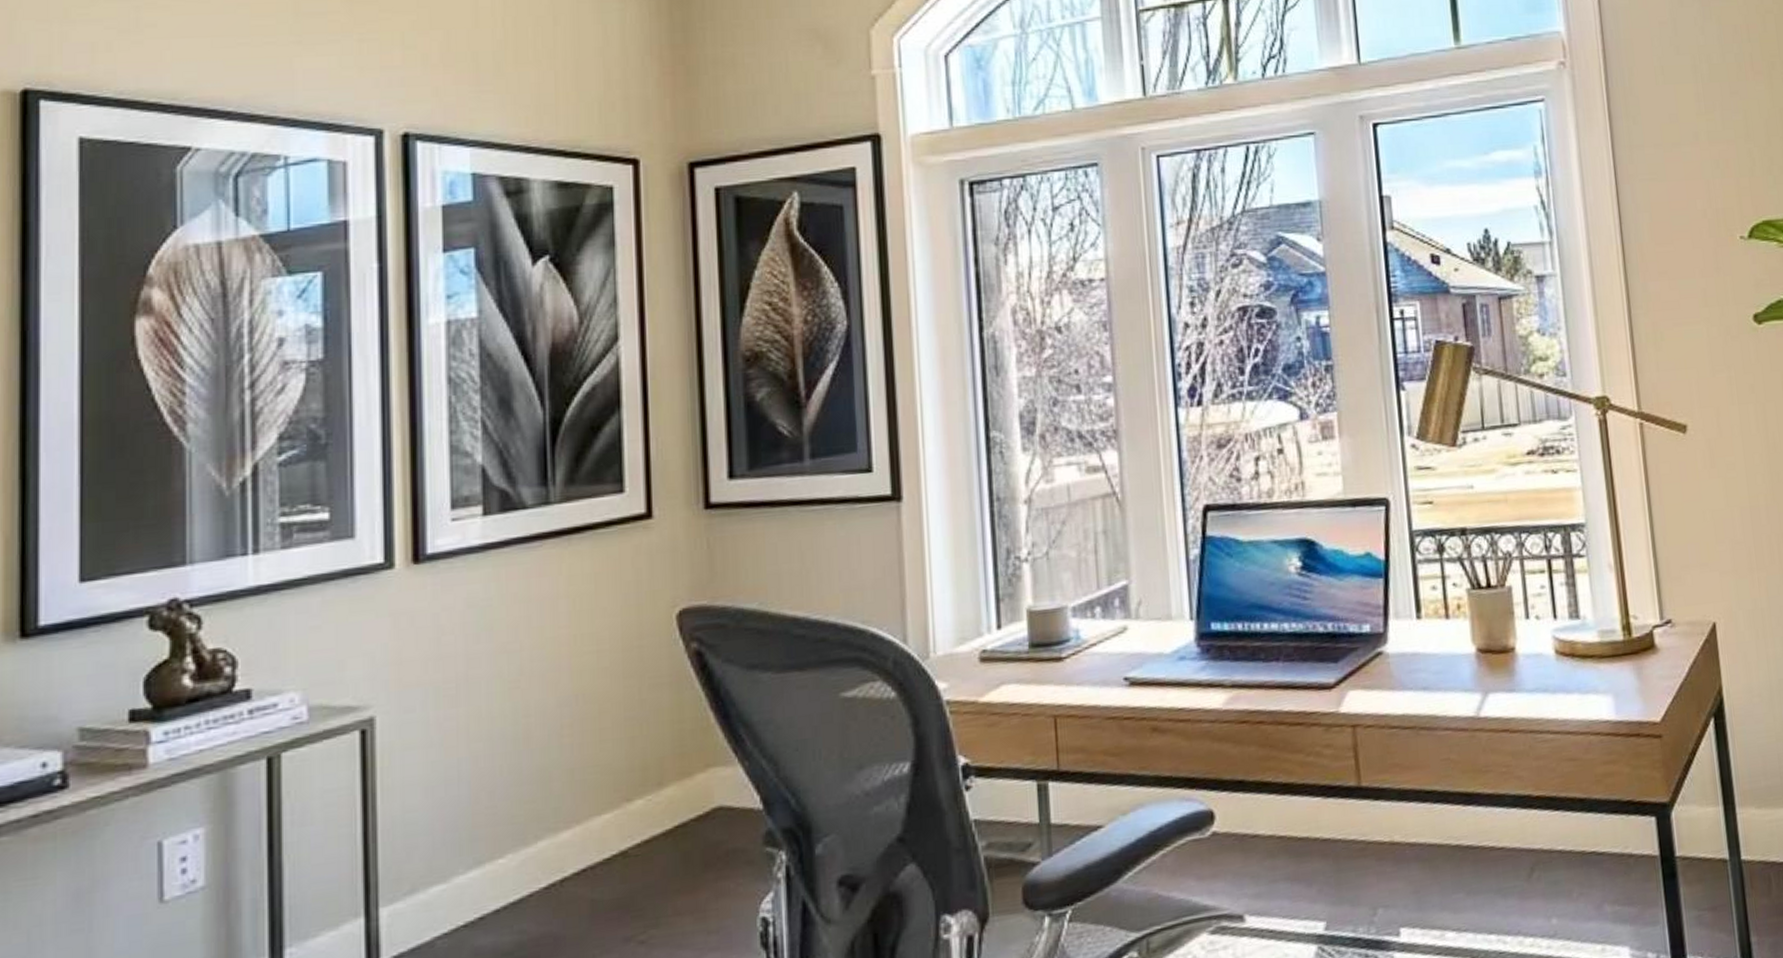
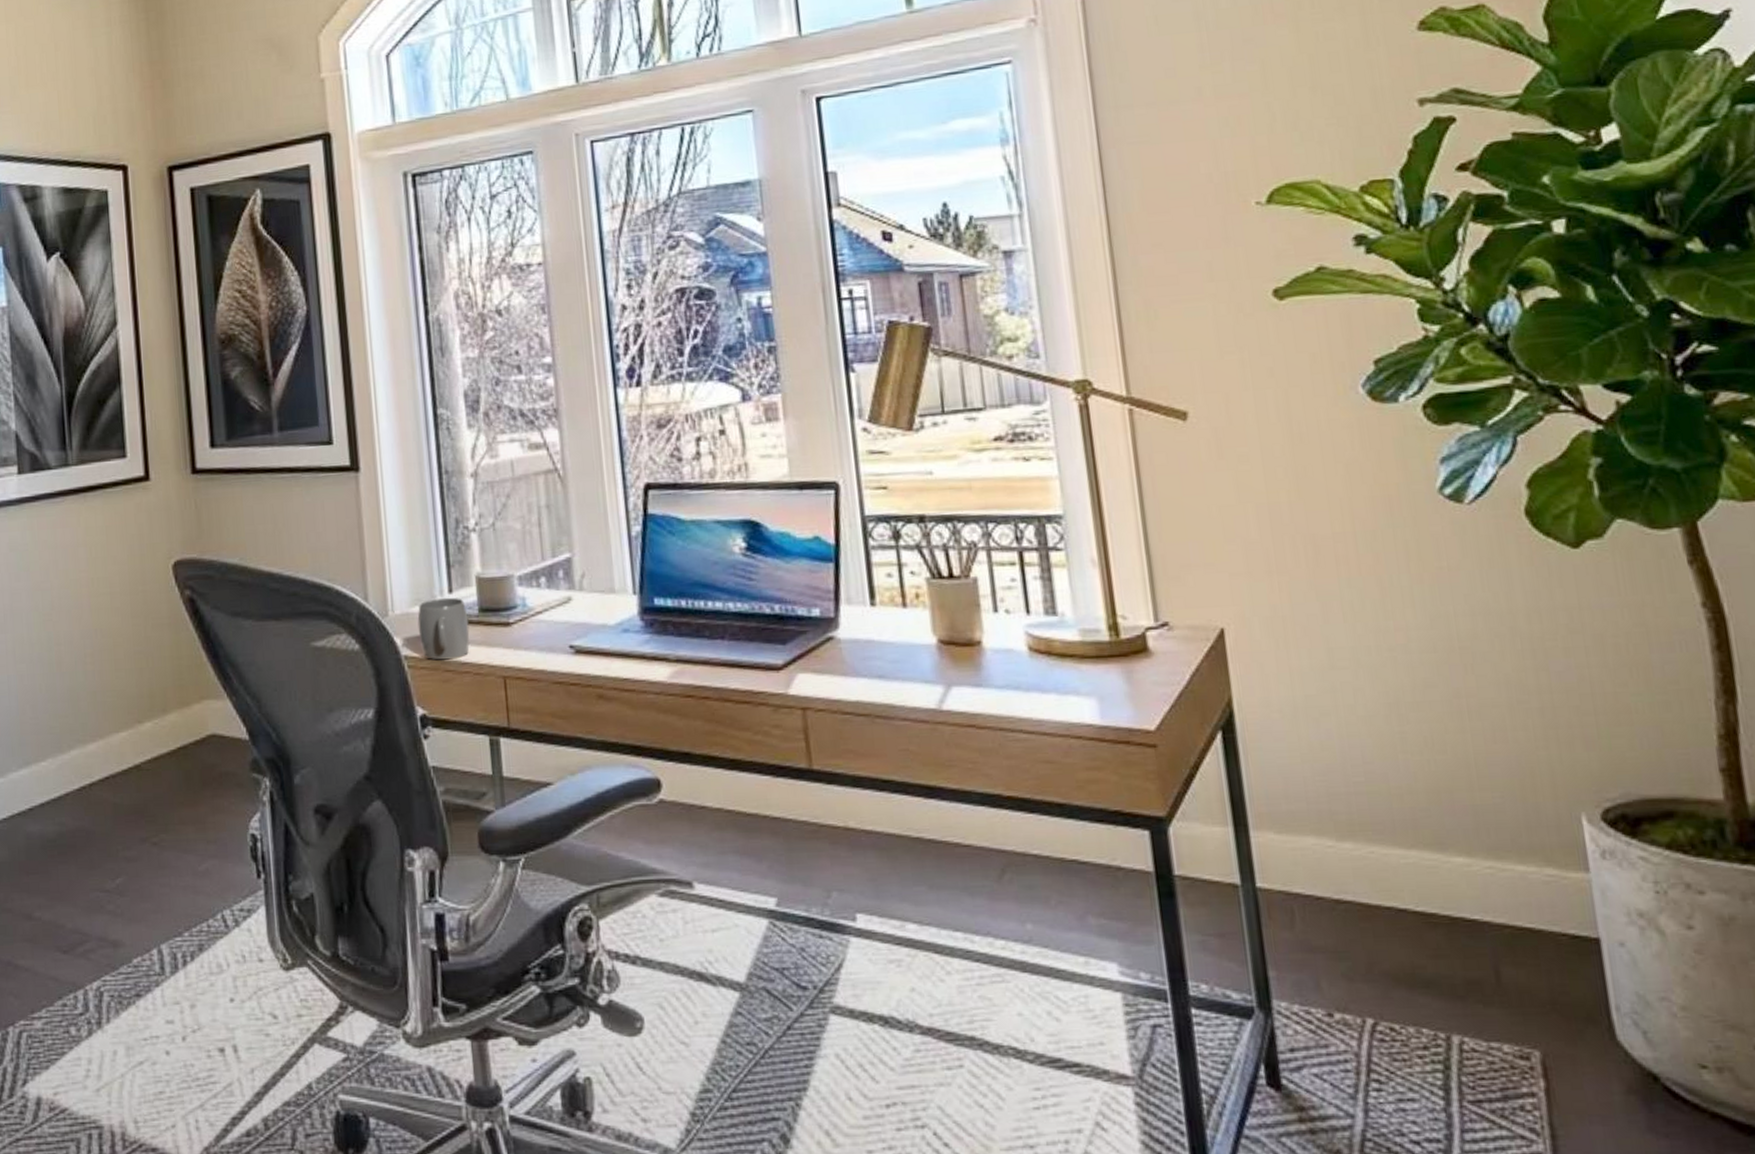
mug: none [962,633,1019,703] -> present [417,597,470,660]

